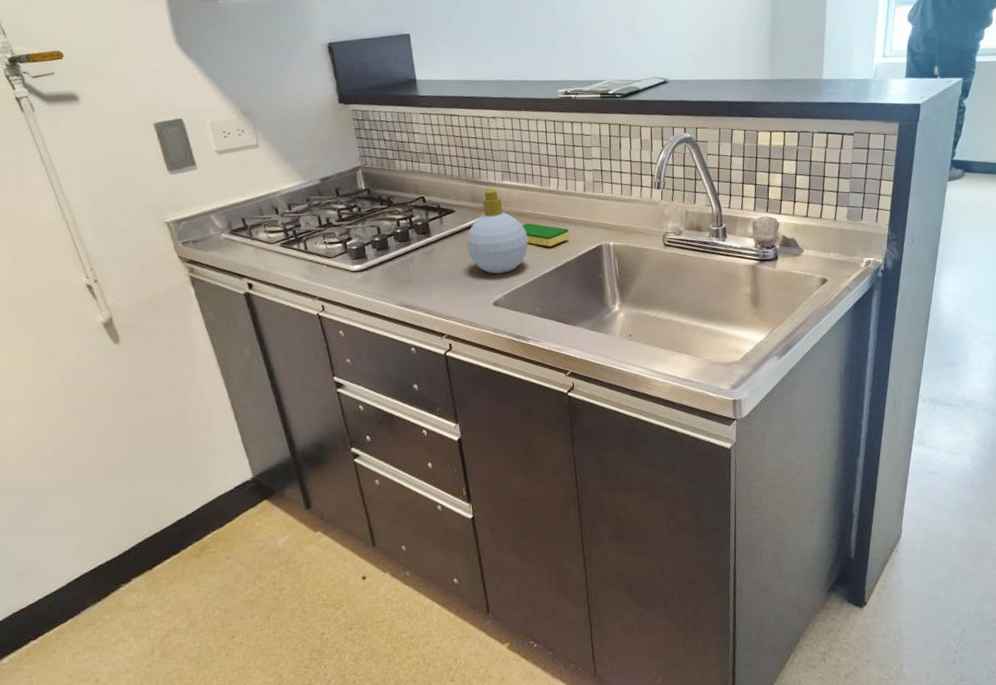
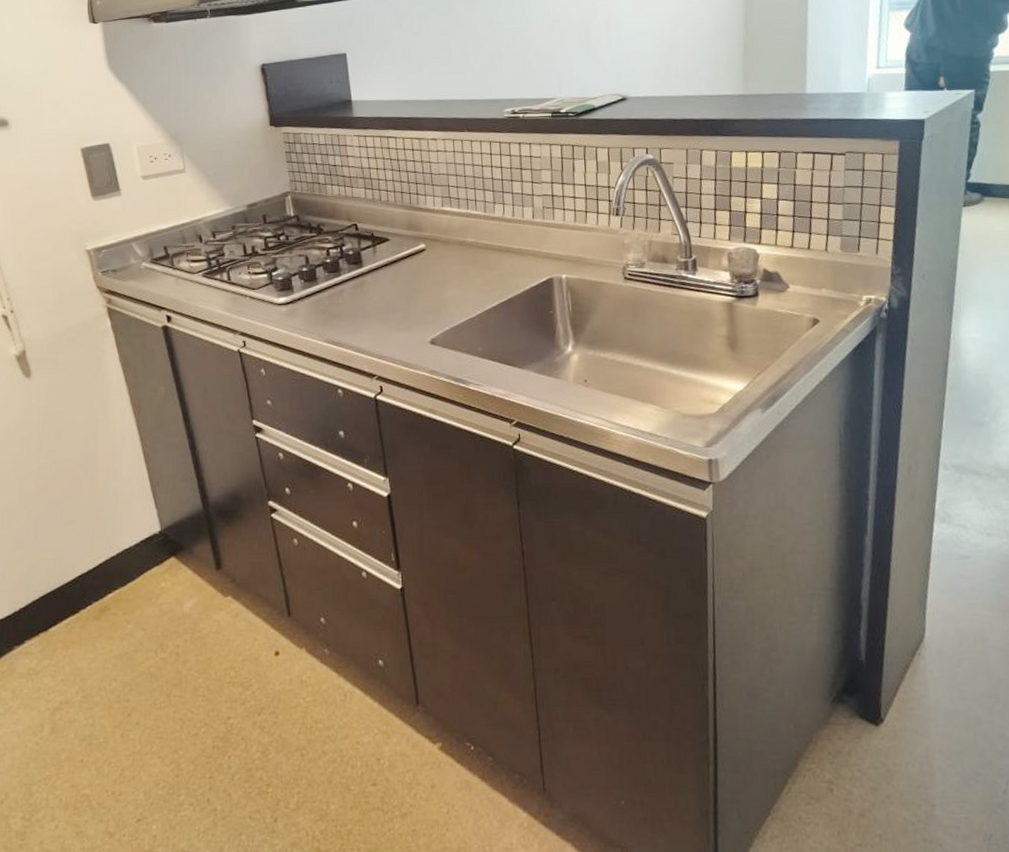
soap bottle: present [466,188,528,274] -> none [401,215,470,309]
dish sponge: present [522,223,570,247] -> none [464,253,516,279]

